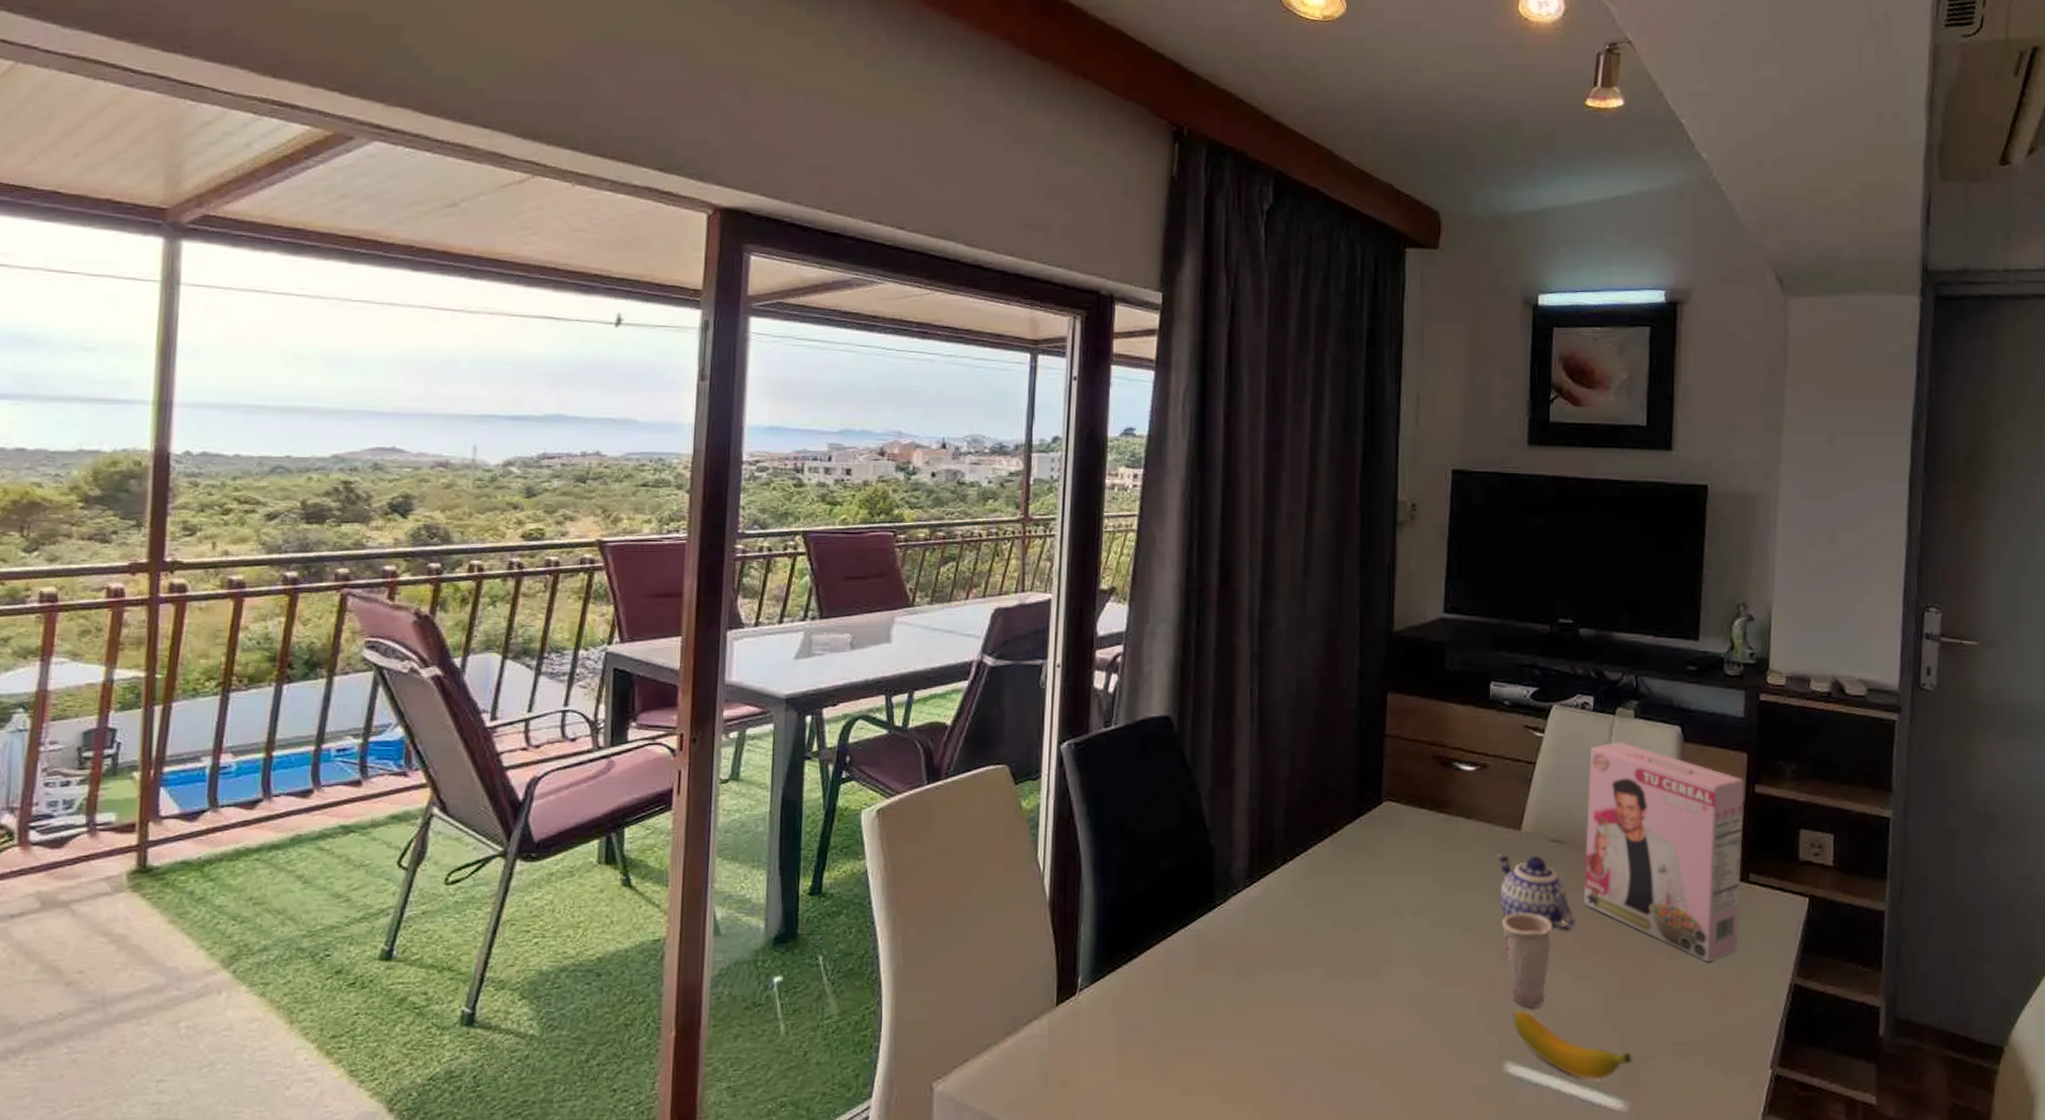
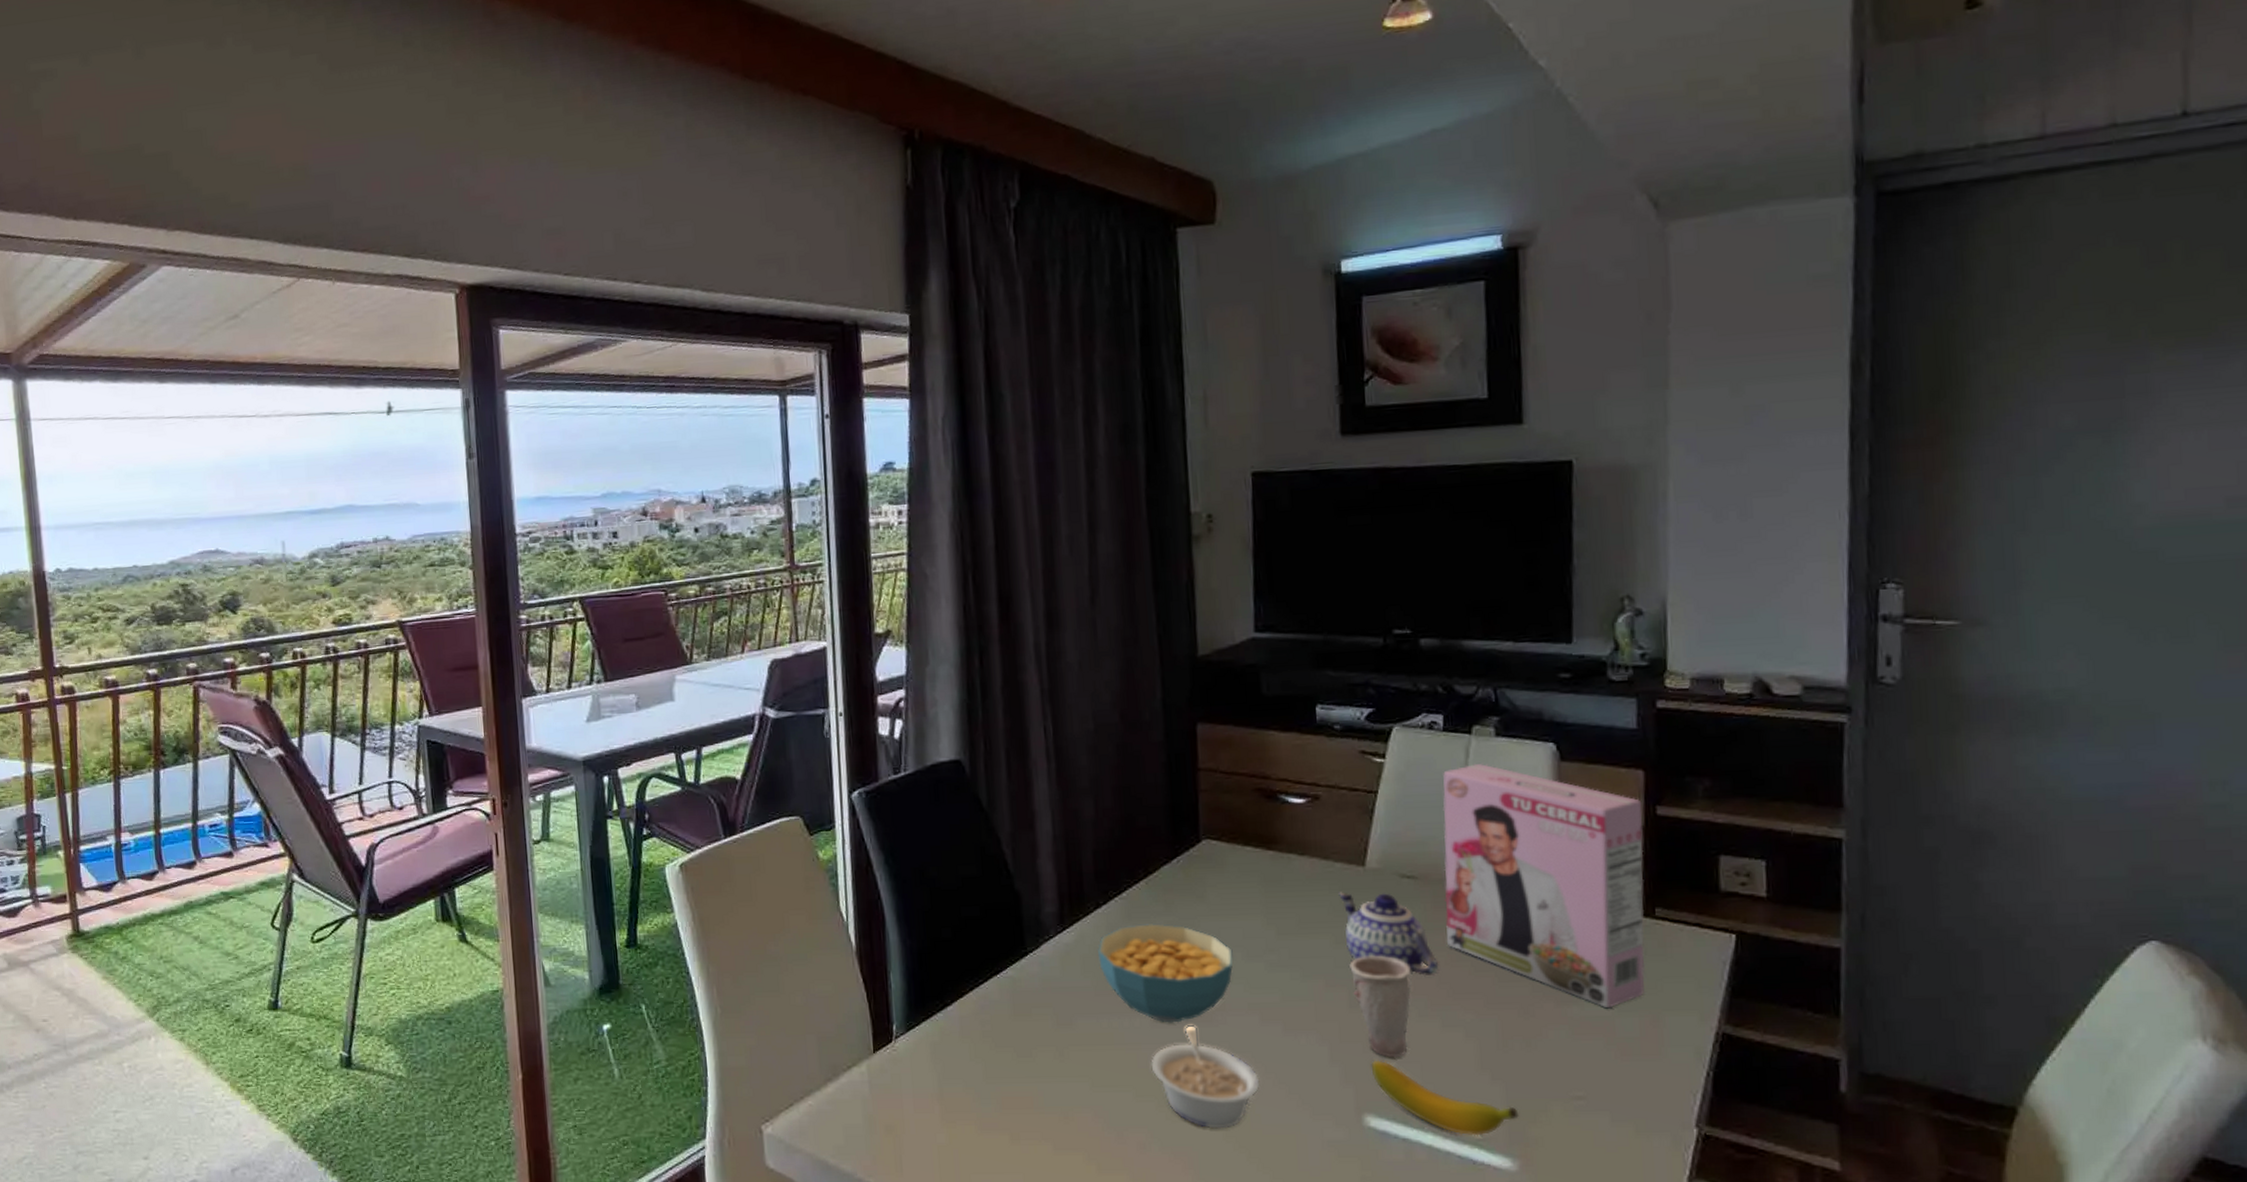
cereal bowl: none [1281,880,1402,976] -> present [1098,923,1233,1023]
legume: none [1320,979,1417,1078] -> present [1151,1027,1260,1129]

